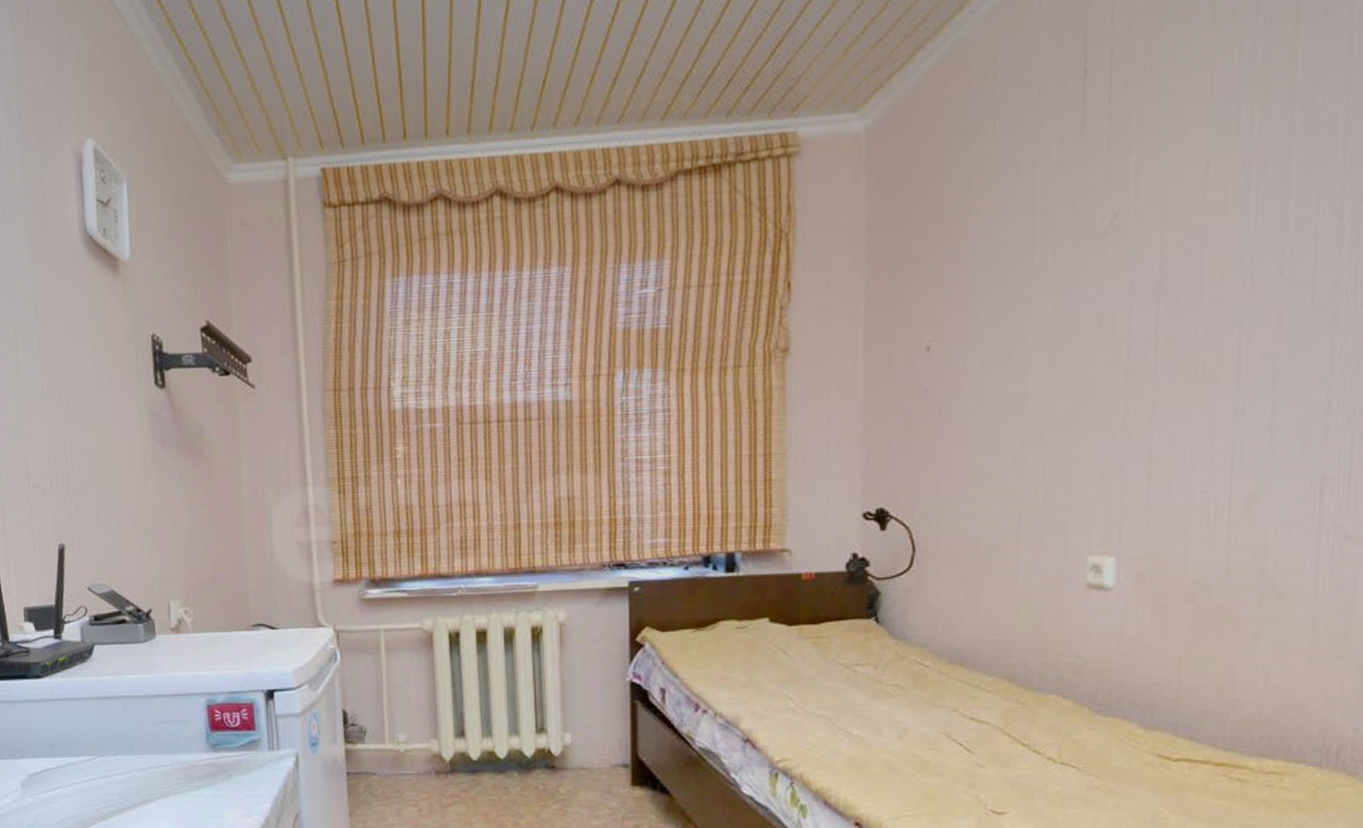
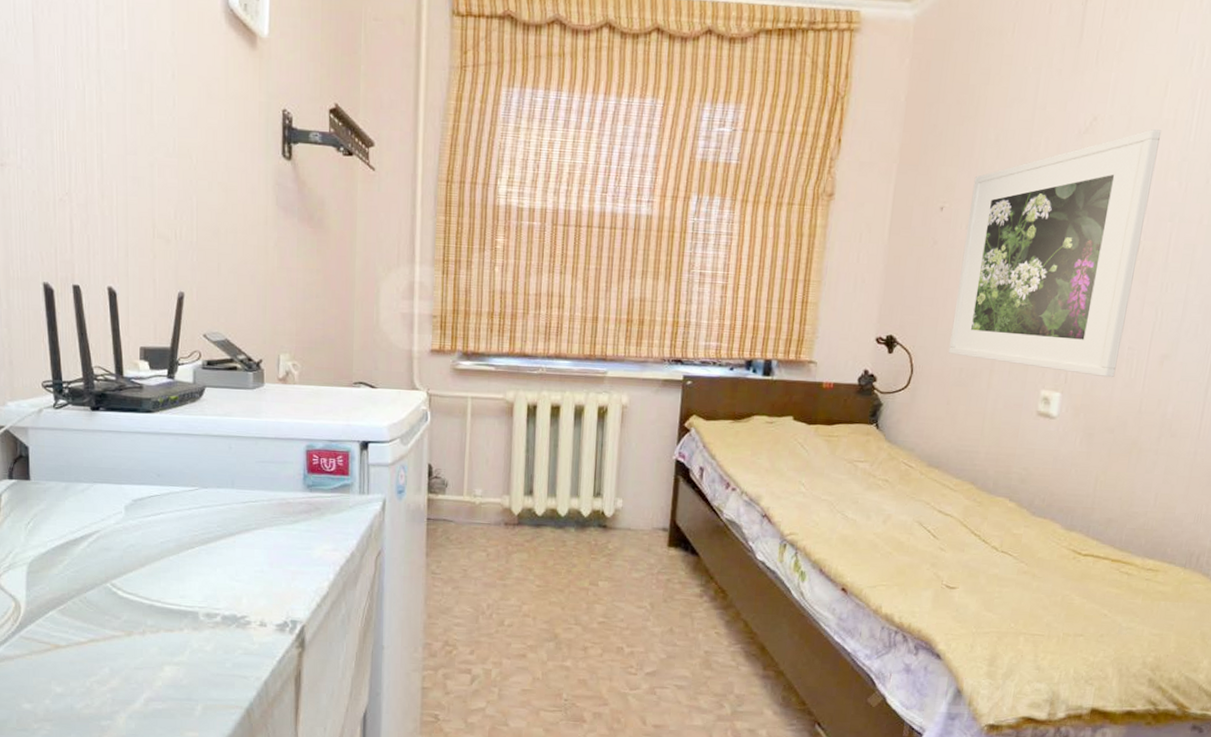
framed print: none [959,217,1209,533] -> present [949,129,1162,378]

